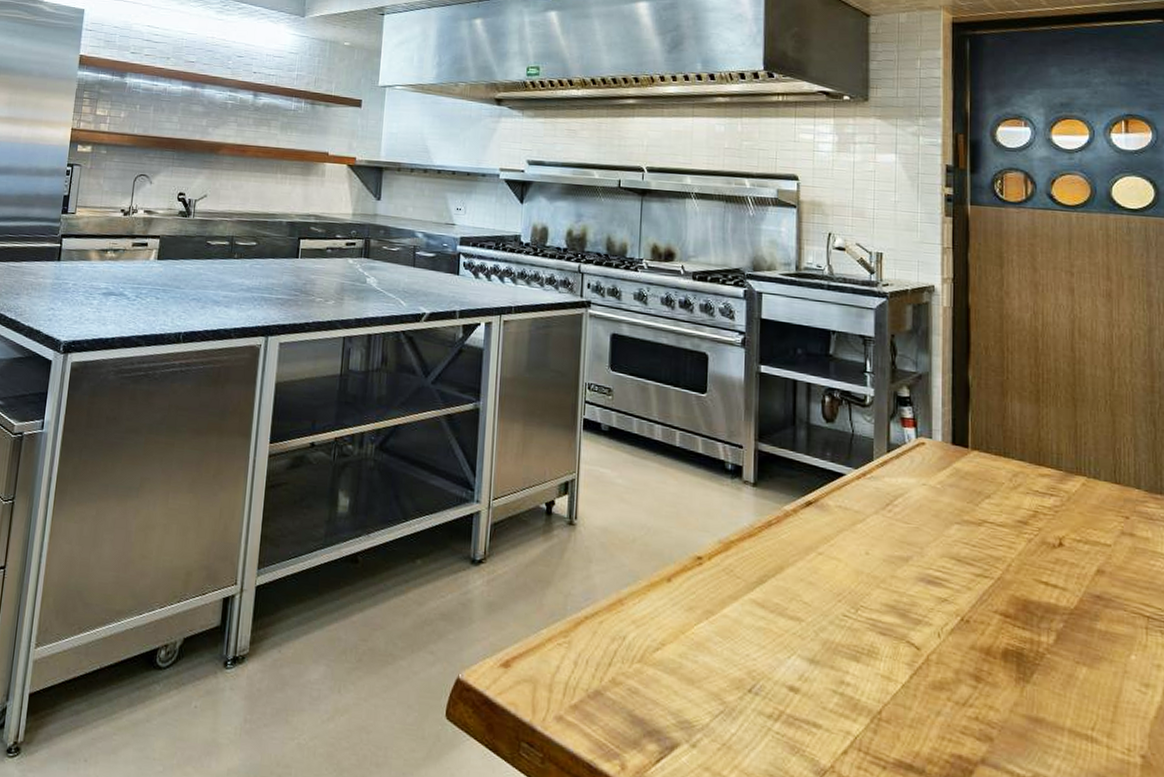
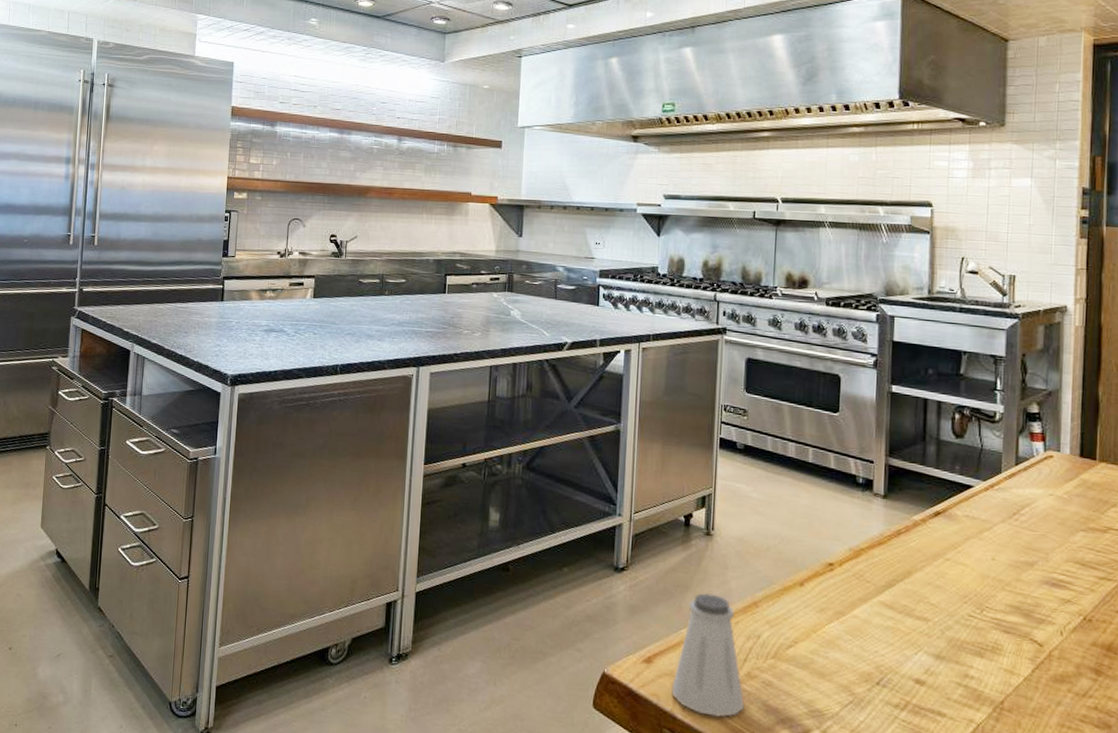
saltshaker: none [531,589,609,729] -> present [671,593,744,717]

